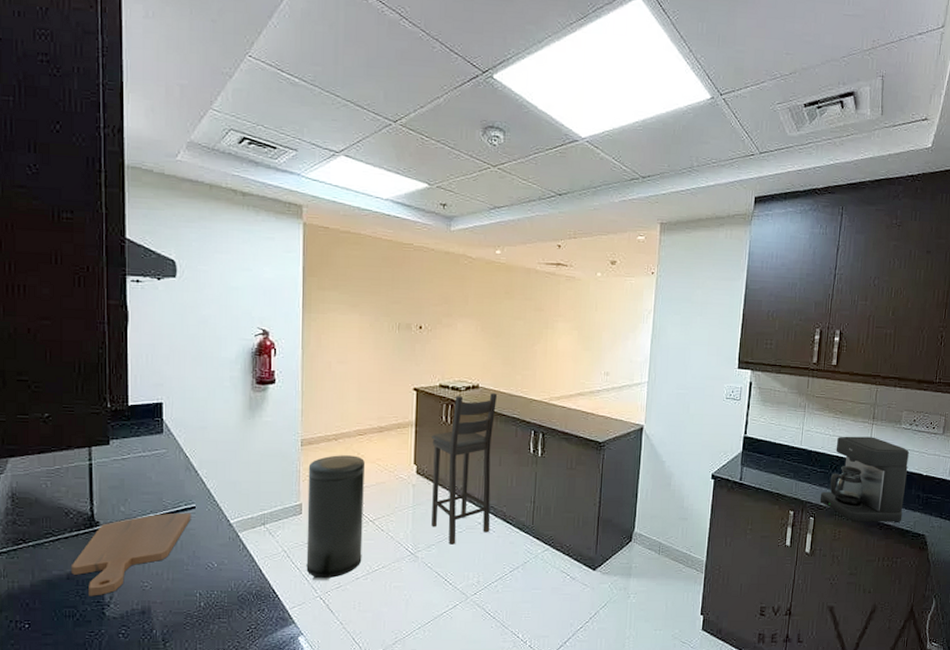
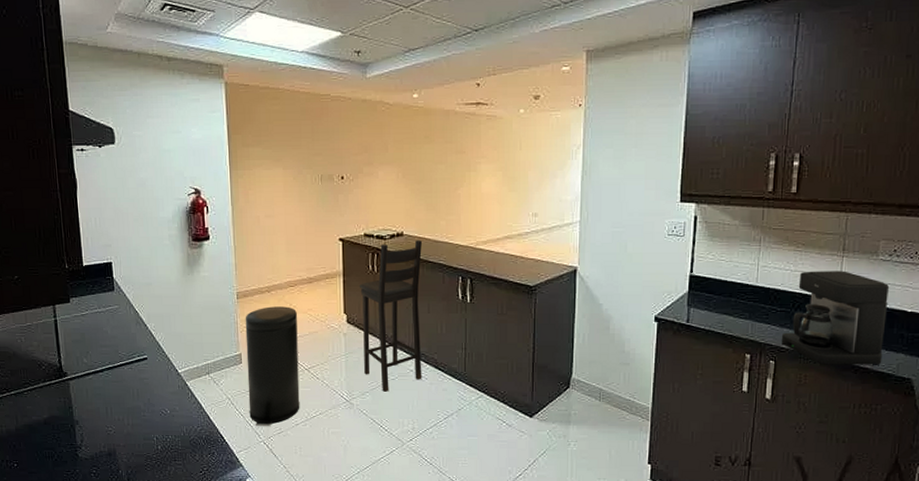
cutting board: present [70,512,191,596] -> none [46,363,145,440]

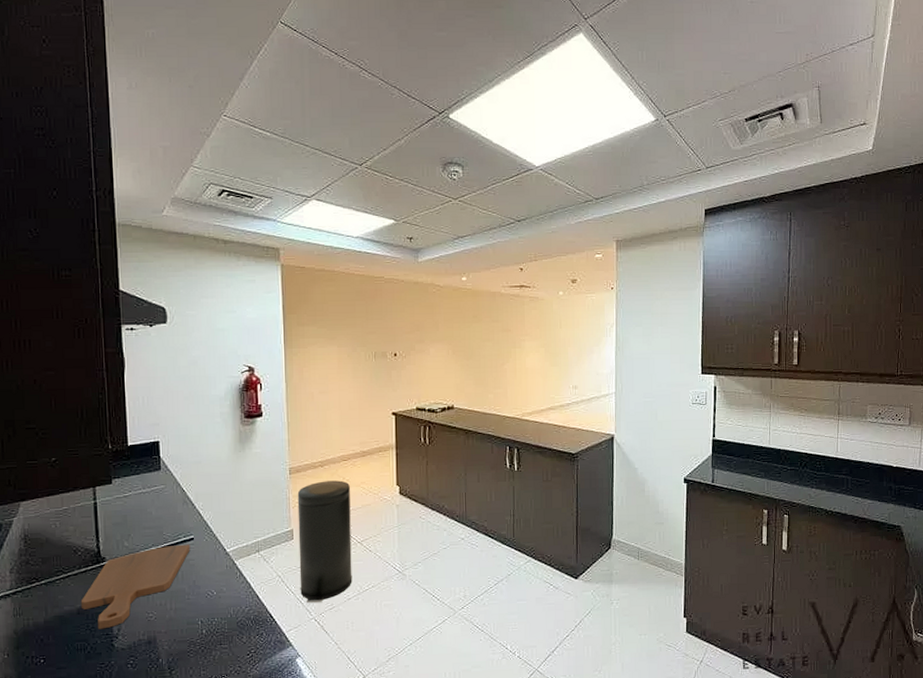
cutting board: none [46,363,145,440] -> present [80,544,190,630]
bar stool: present [360,240,423,392] -> none [412,413,473,561]
coffee maker: present [781,271,889,365] -> none [792,432,877,517]

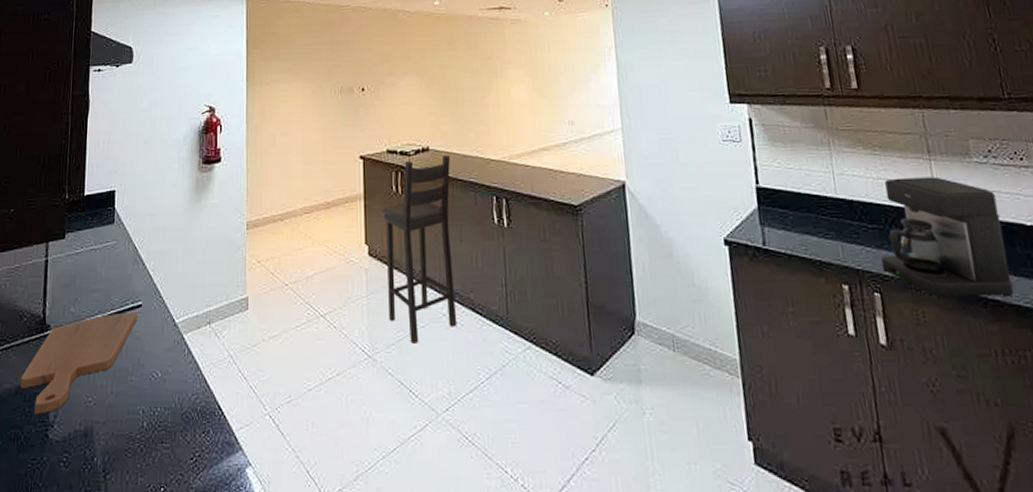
pedal bin: present [297,480,352,603] -> none [254,237,314,392]
bar stool: none [412,413,473,561] -> present [383,155,457,344]
coffee maker: none [792,432,877,517] -> present [880,176,1015,297]

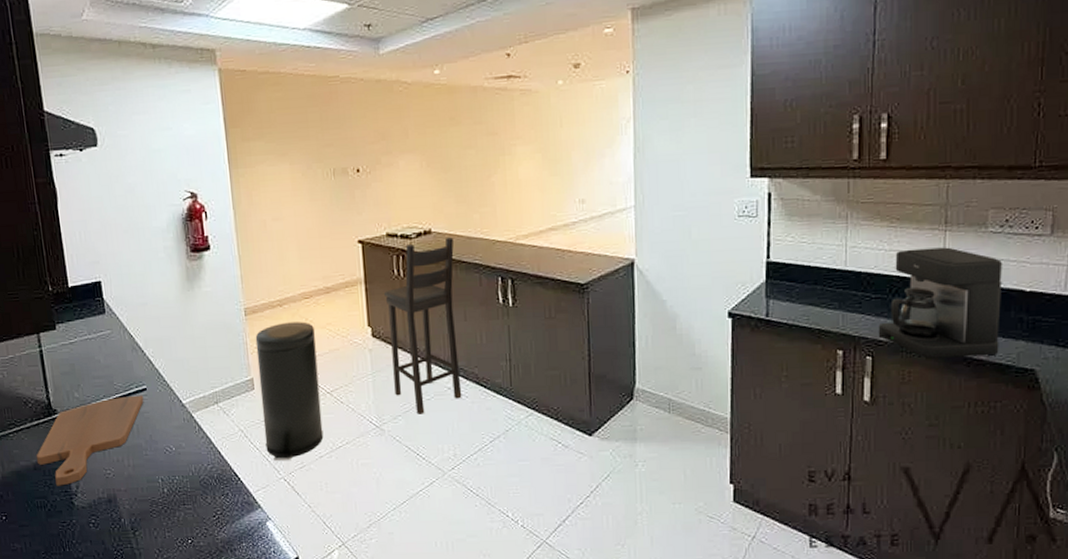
pedal bin: none [254,237,314,392] -> present [255,321,324,460]

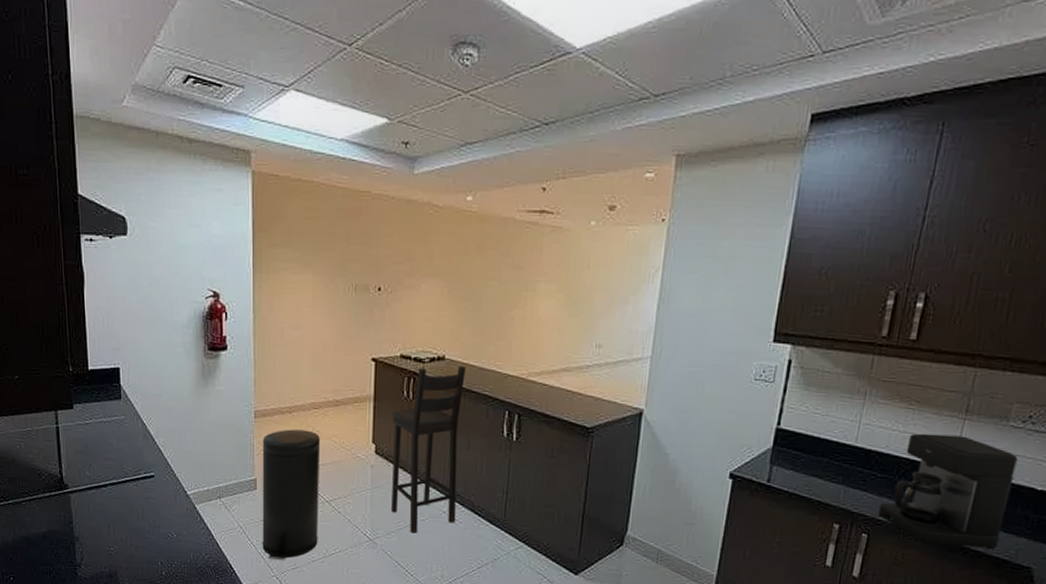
cutting board: present [36,395,144,486] -> none [45,480,151,556]

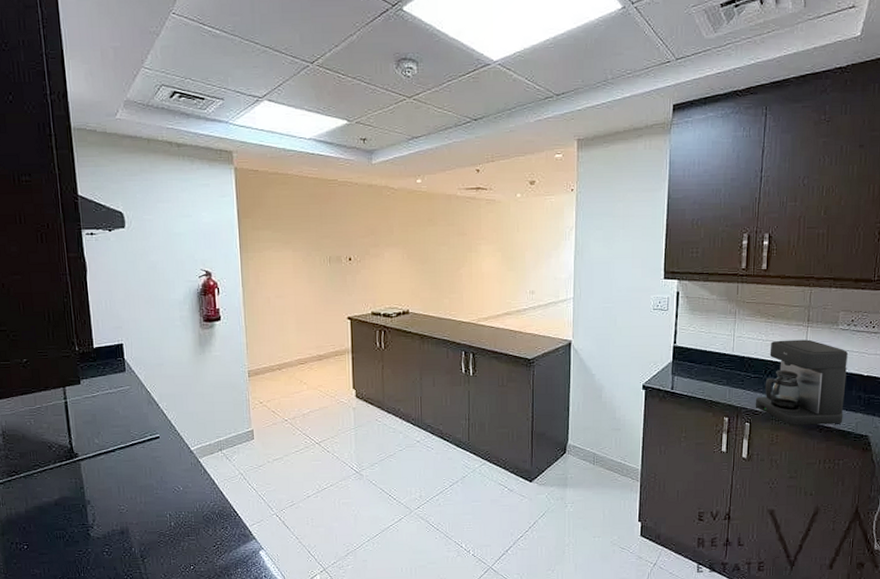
pedal bin: present [262,429,320,560] -> none [256,383,311,499]
bar stool: present [391,366,467,533] -> none [368,318,429,462]

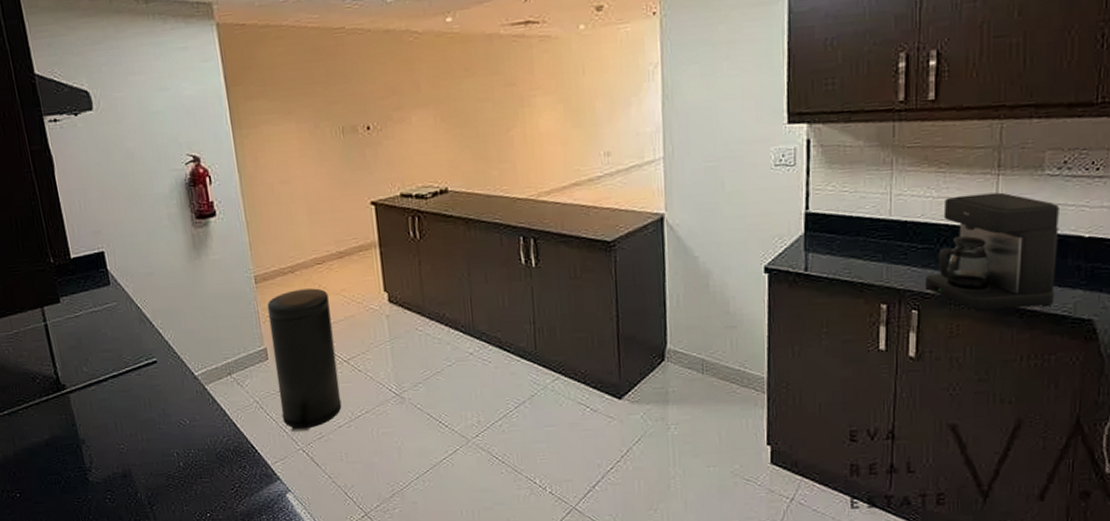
pedal bin: none [256,383,311,499] -> present [267,288,342,431]

